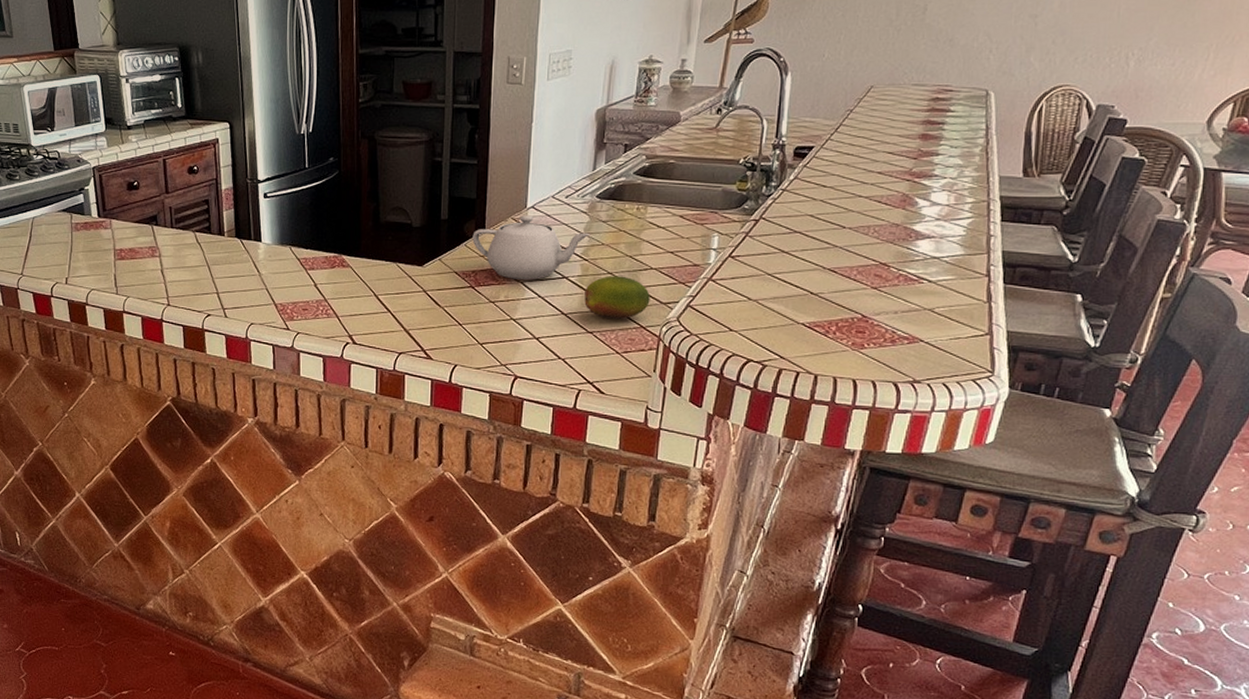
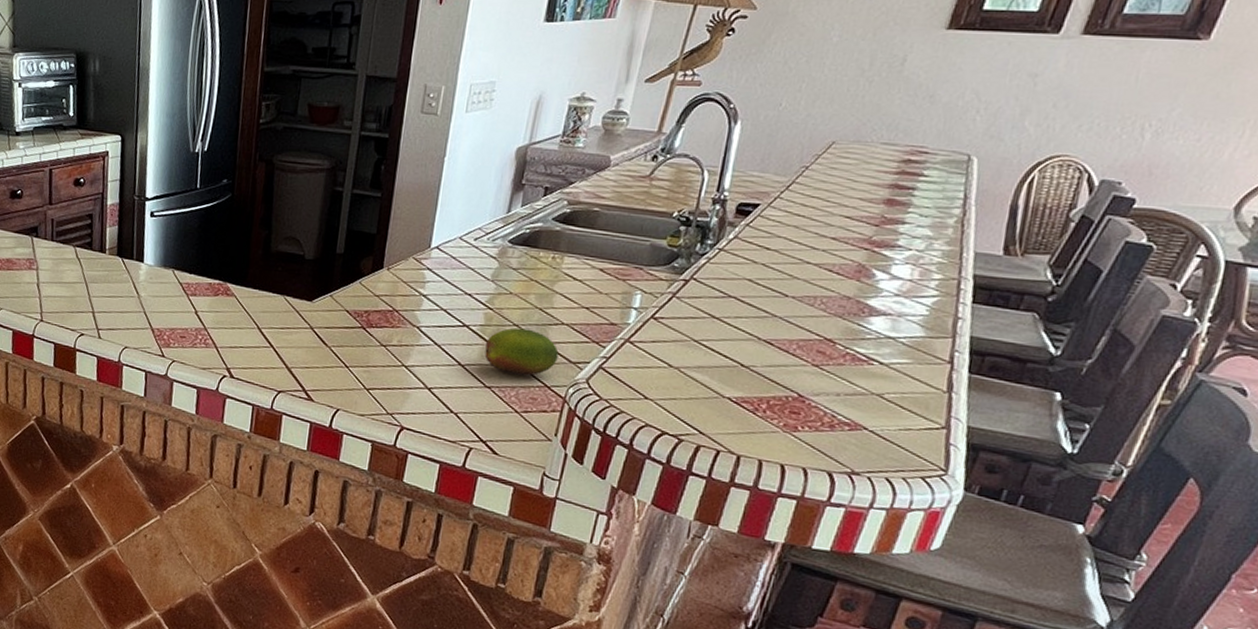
teapot: present [472,215,590,280] -> none [368,255,498,326]

